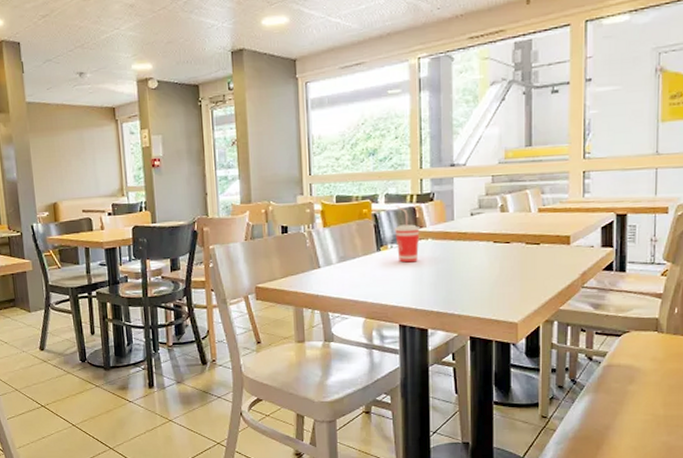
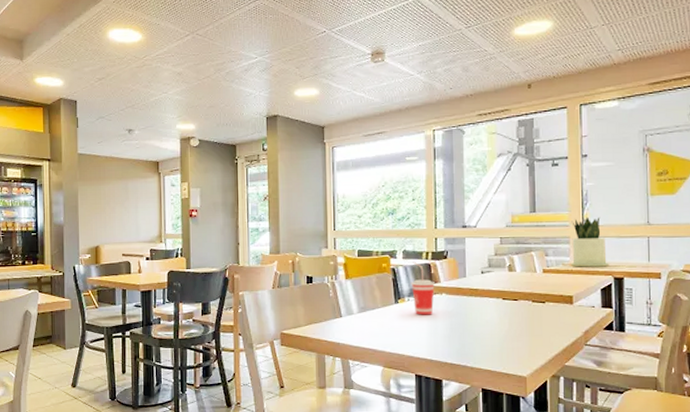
planter: none [568,149,612,205] -> present [570,217,610,267]

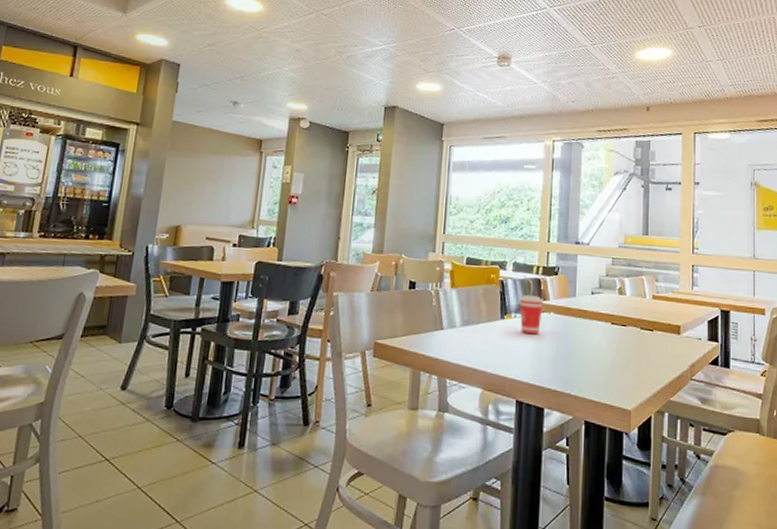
planter: present [570,217,610,267] -> none [679,246,717,298]

